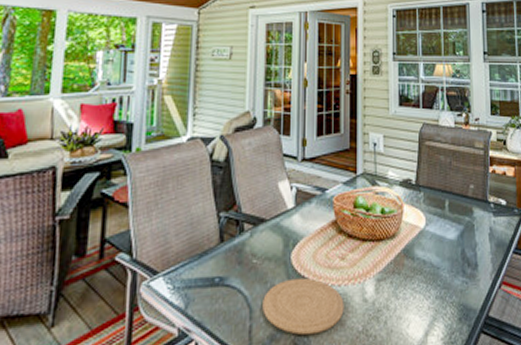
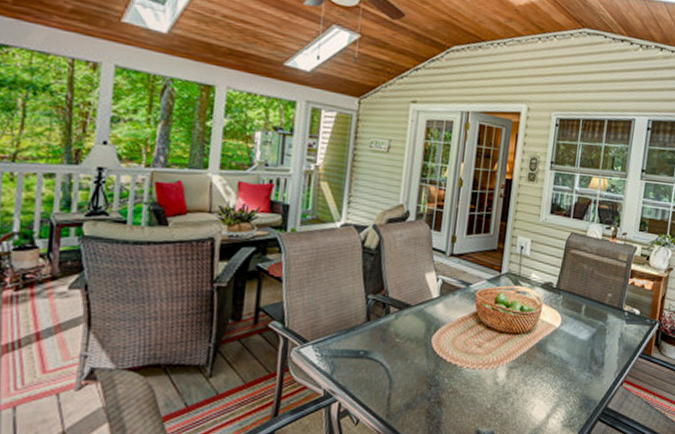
plate: present [262,277,344,335] -> none [401,358,477,407]

